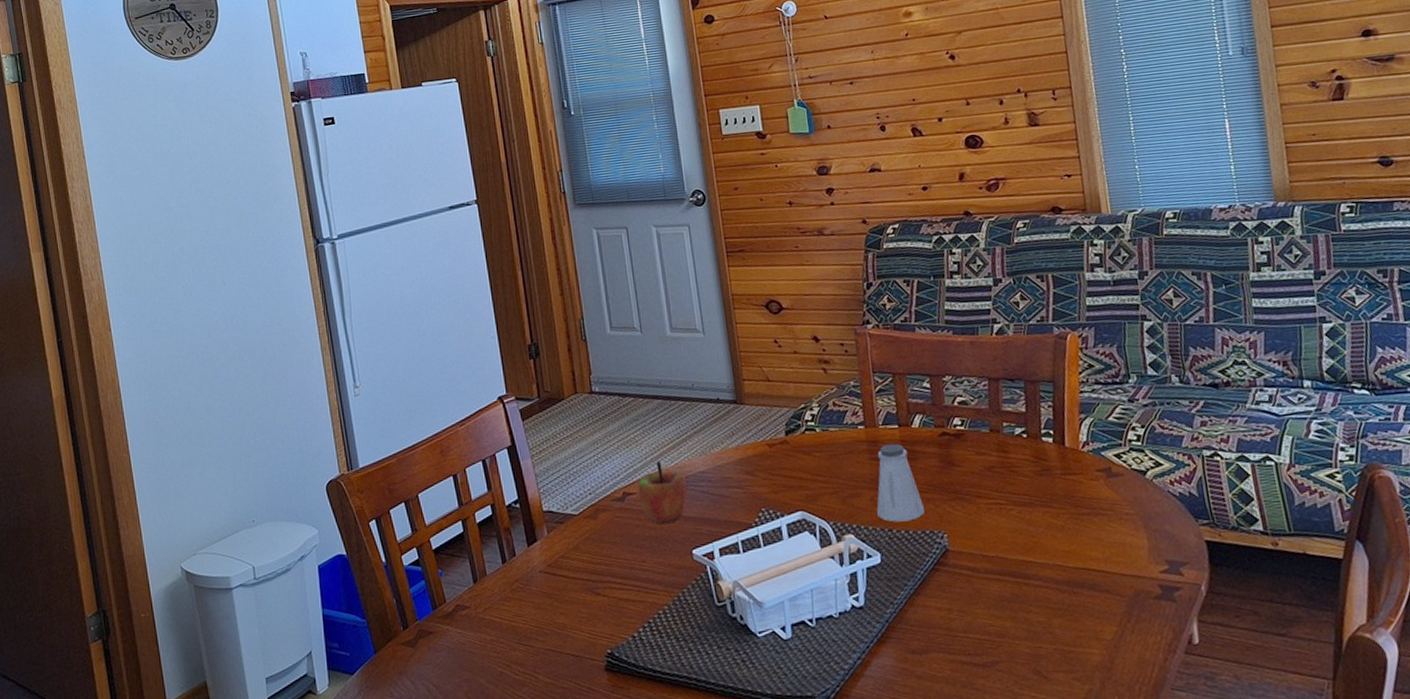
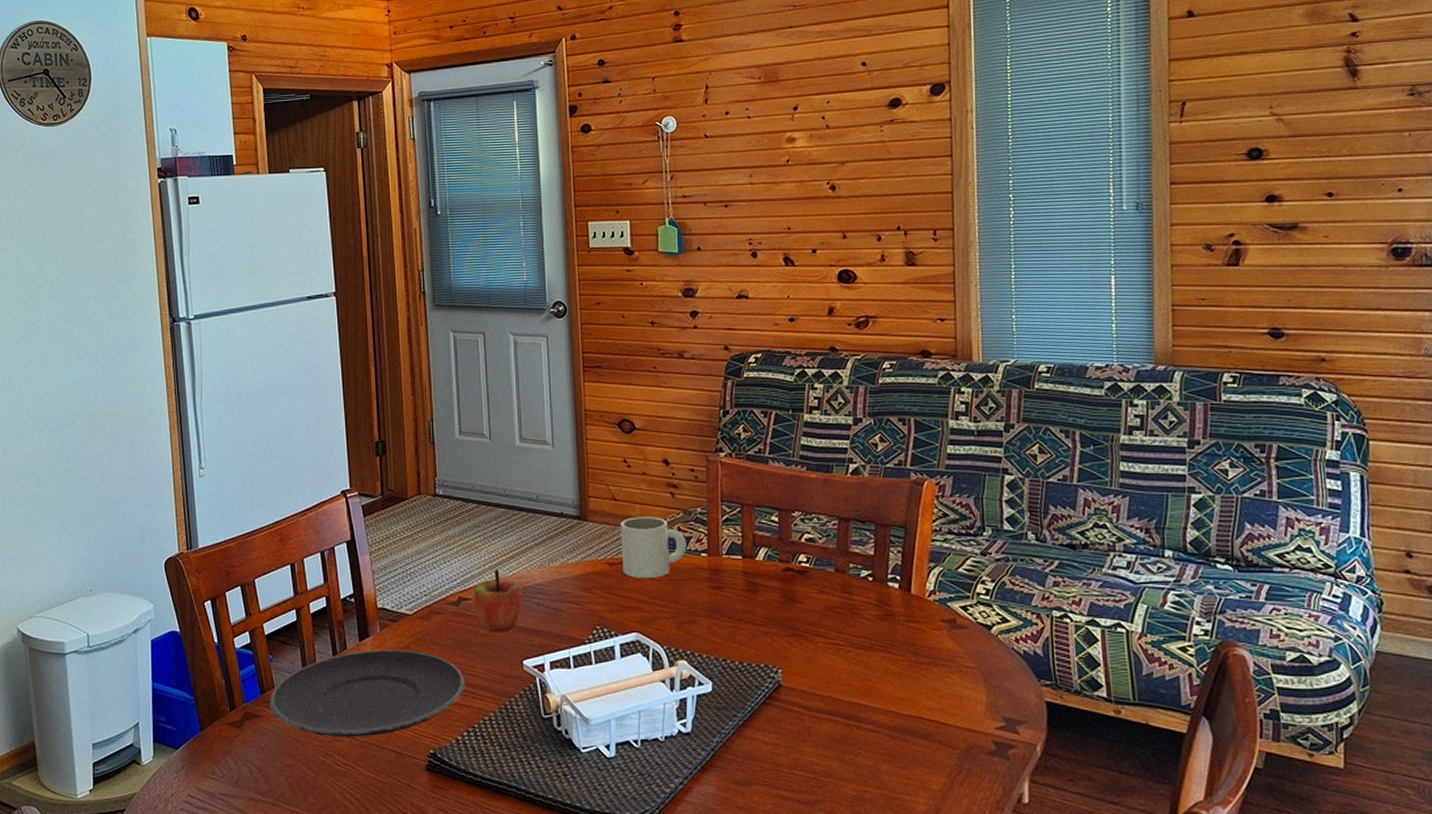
plate: none [441,550,638,647] -> present [269,649,466,737]
mug: none [776,394,844,457] -> present [620,517,687,578]
saltshaker: present [877,443,925,522] -> none [713,574,761,653]

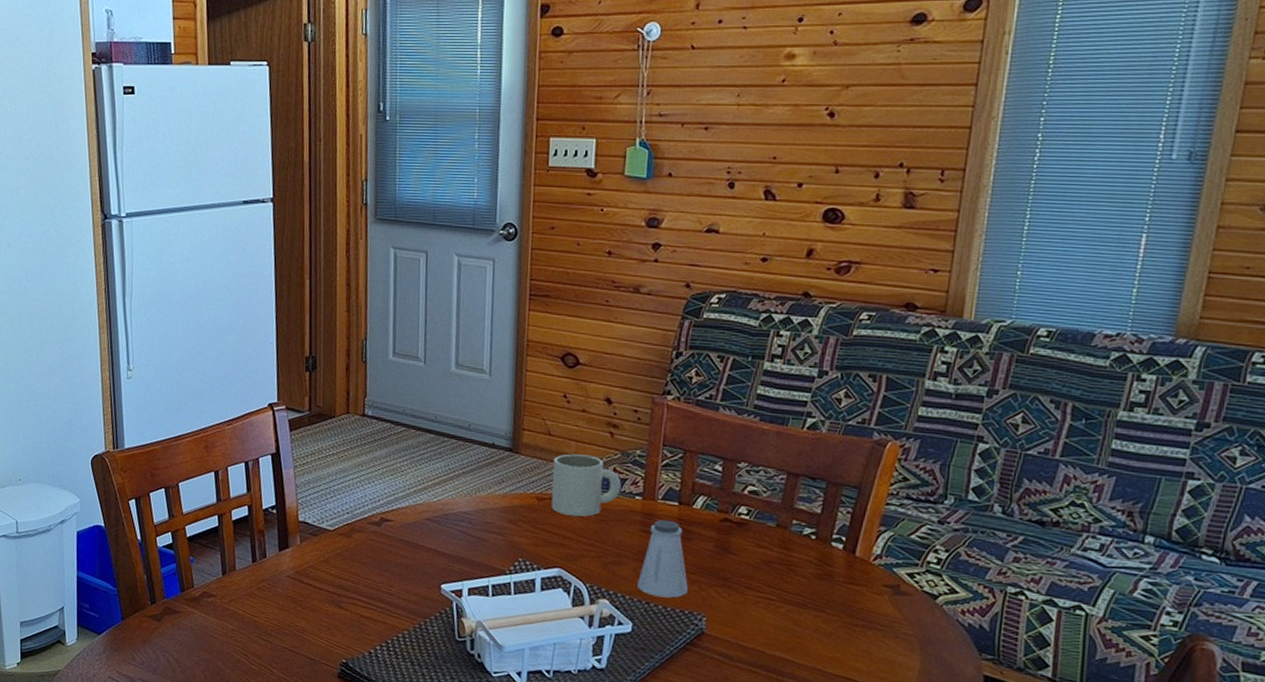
plate: present [269,649,466,737] -> none [188,560,382,641]
apple: present [474,569,524,632] -> none [396,493,447,556]
saltshaker: none [713,574,761,653] -> present [637,519,688,598]

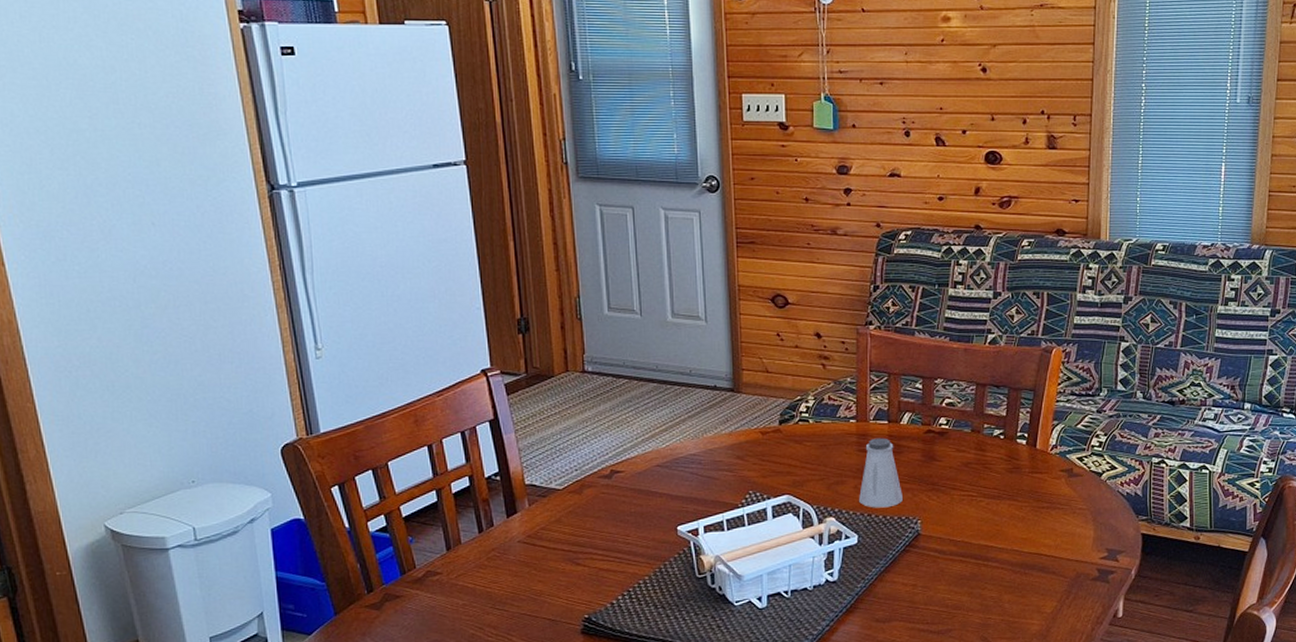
mug: present [551,454,621,517] -> none [773,387,837,445]

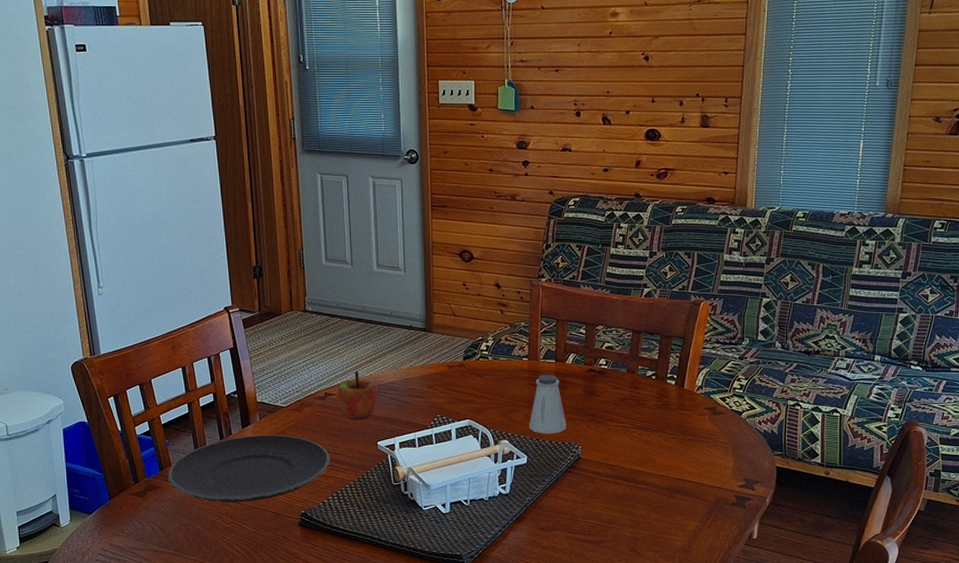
plate: none [410,523,620,611] -> present [167,434,331,502]
apple: none [627,441,677,502] -> present [338,370,379,420]

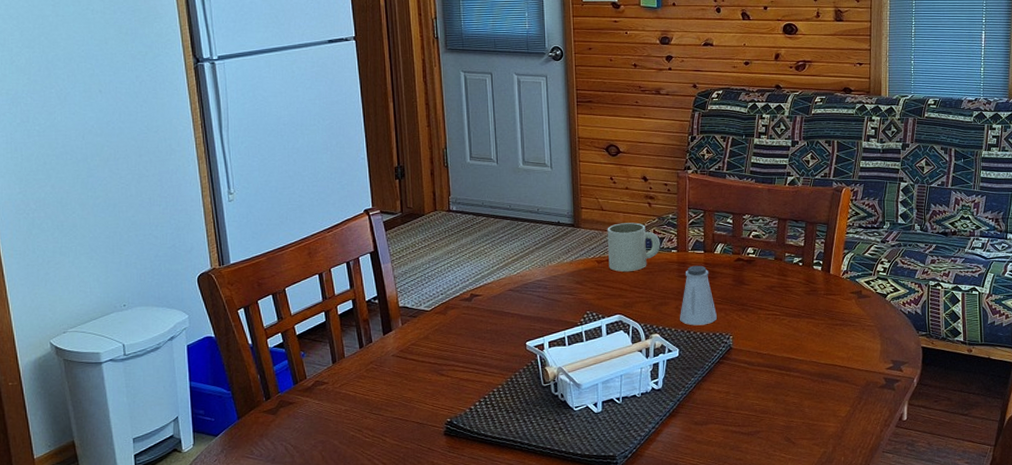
plate: present [167,434,331,502] -> none [302,339,478,415]
apple: present [338,370,379,420] -> none [484,269,526,321]
mug: none [459,329,512,377] -> present [607,222,661,272]

